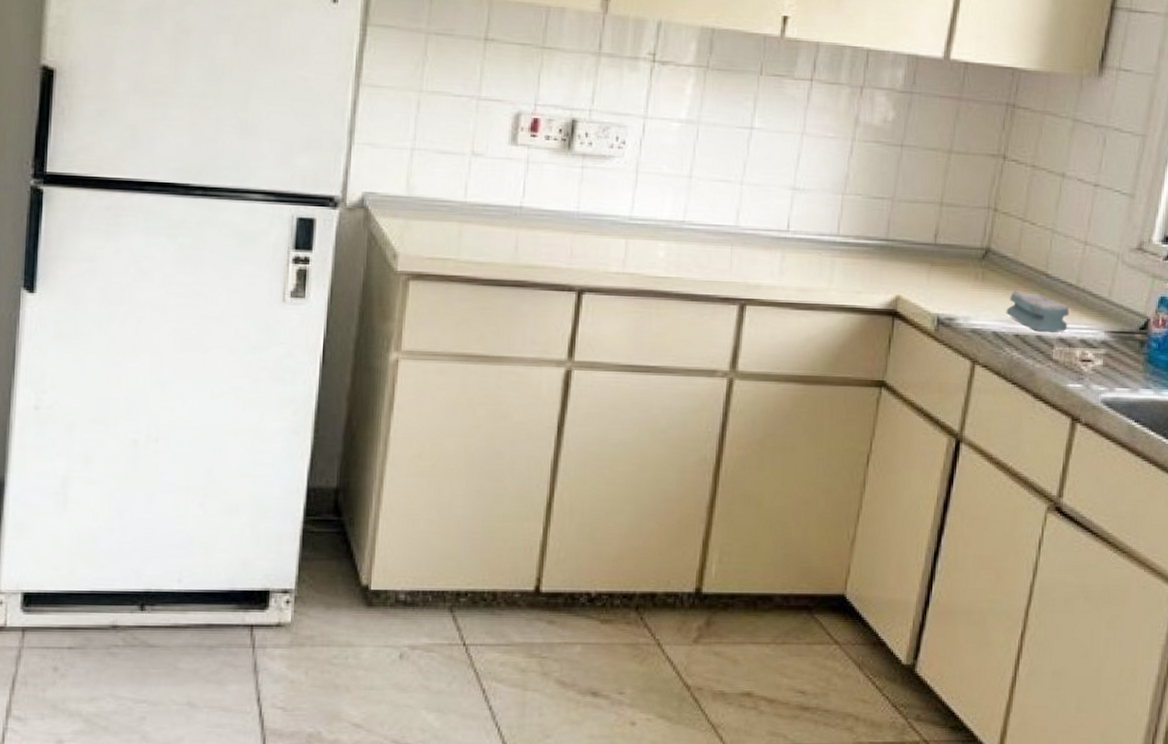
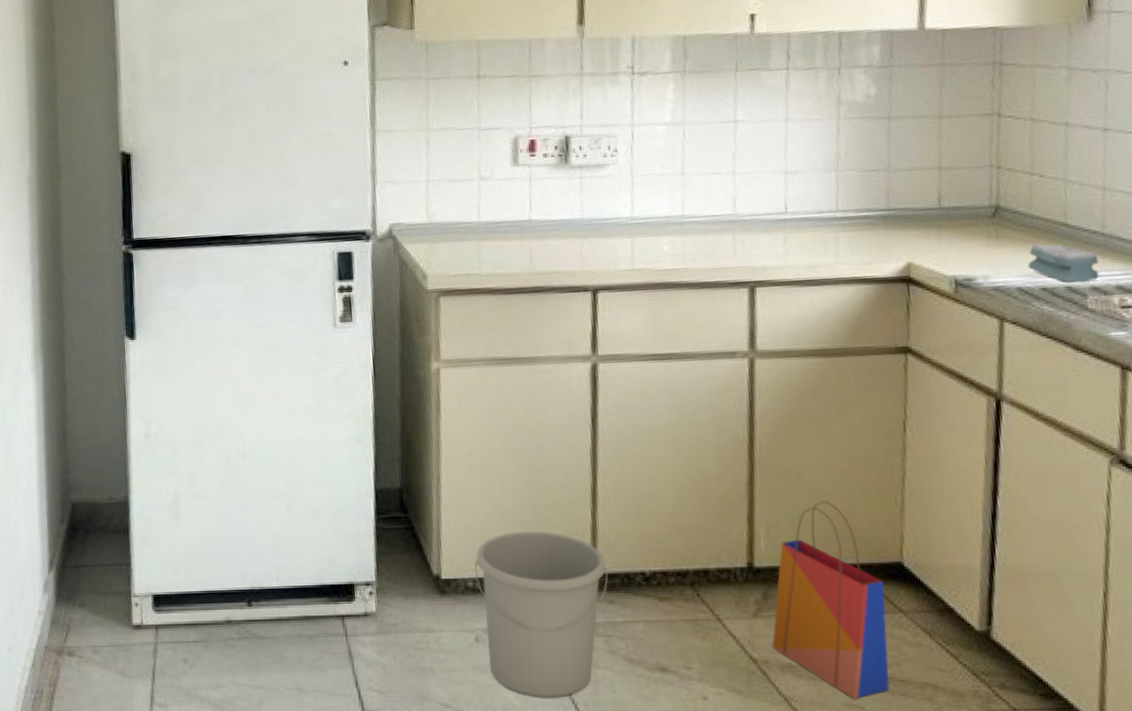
bucket: none [409,544,552,719] -> present [474,531,608,697]
shopping bag: none [707,530,824,728] -> present [772,501,890,699]

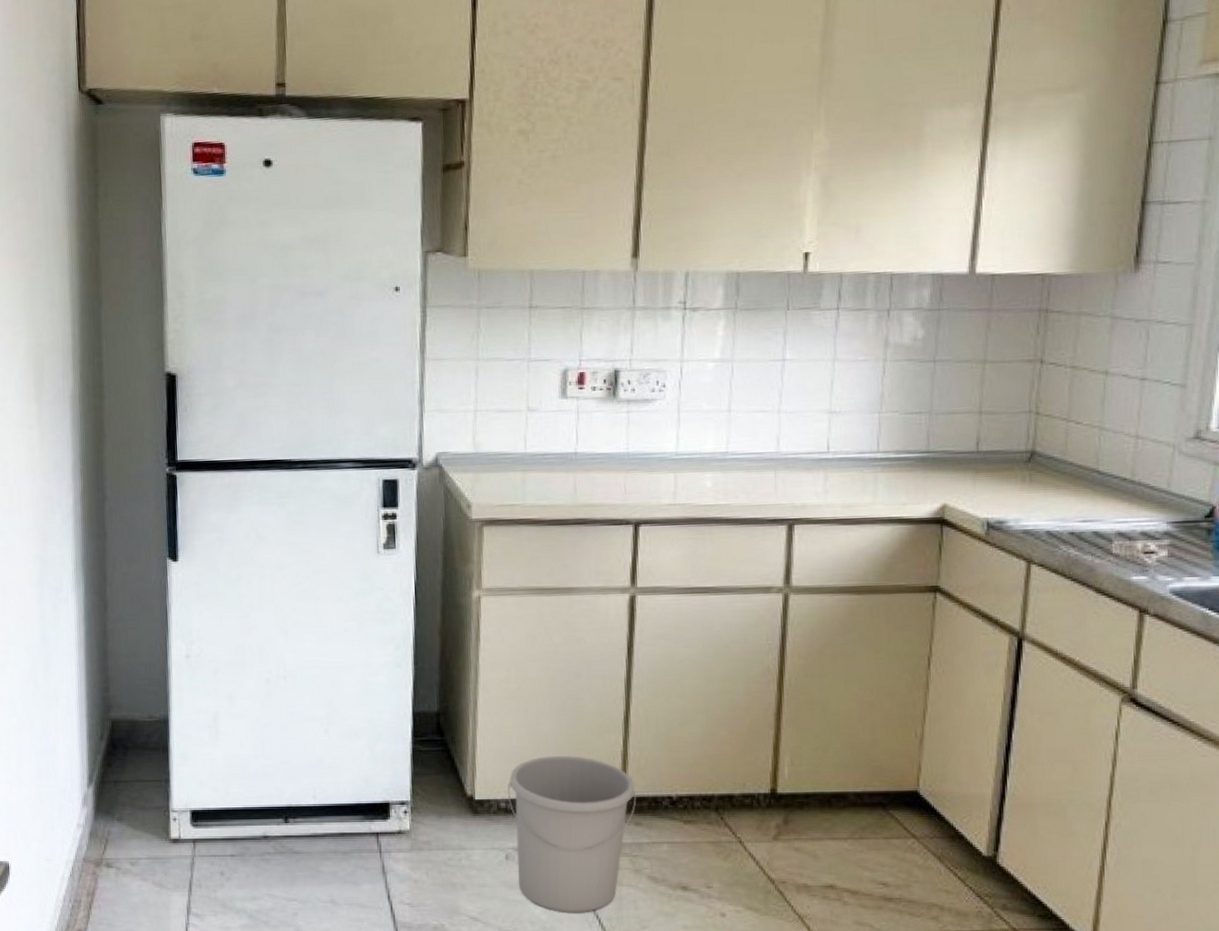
shopping bag: present [772,501,890,699] -> none [789,732,900,918]
sponge: present [1028,244,1099,282] -> none [1058,489,1126,527]

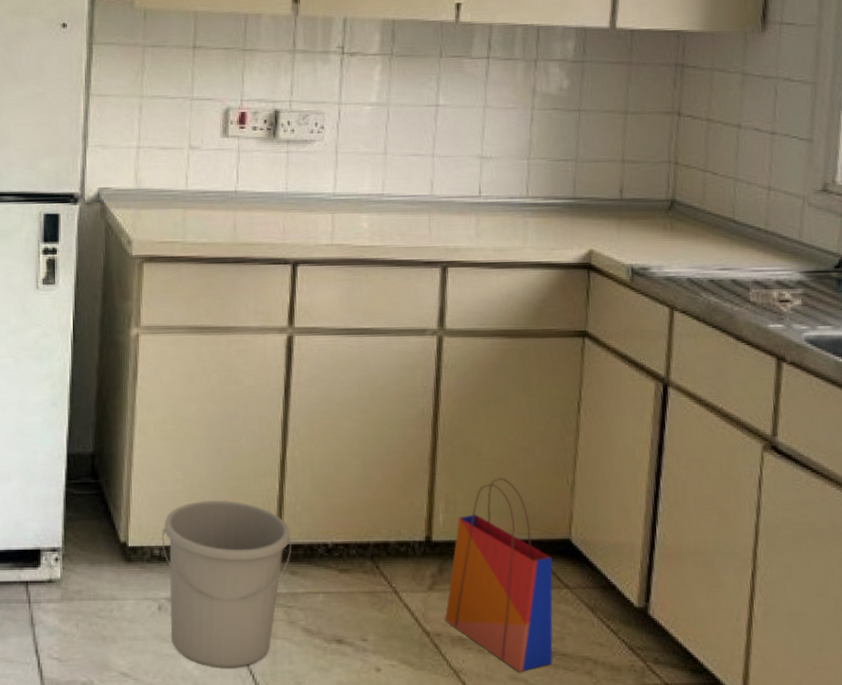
shopping bag: none [789,732,900,918] -> present [445,478,553,672]

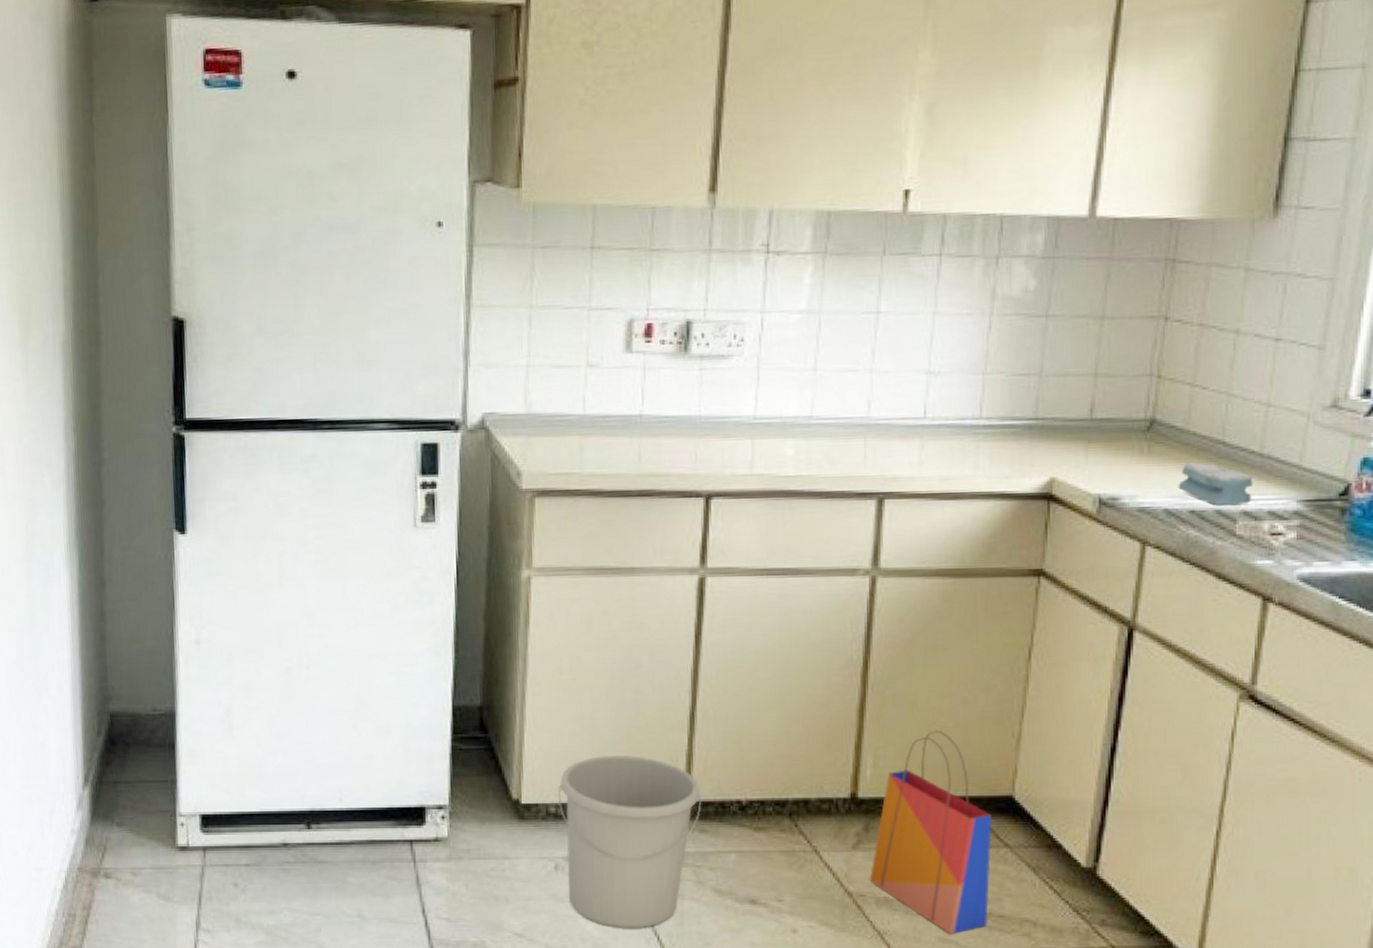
sponge: none [698,238,762,276] -> present [1178,463,1253,505]

